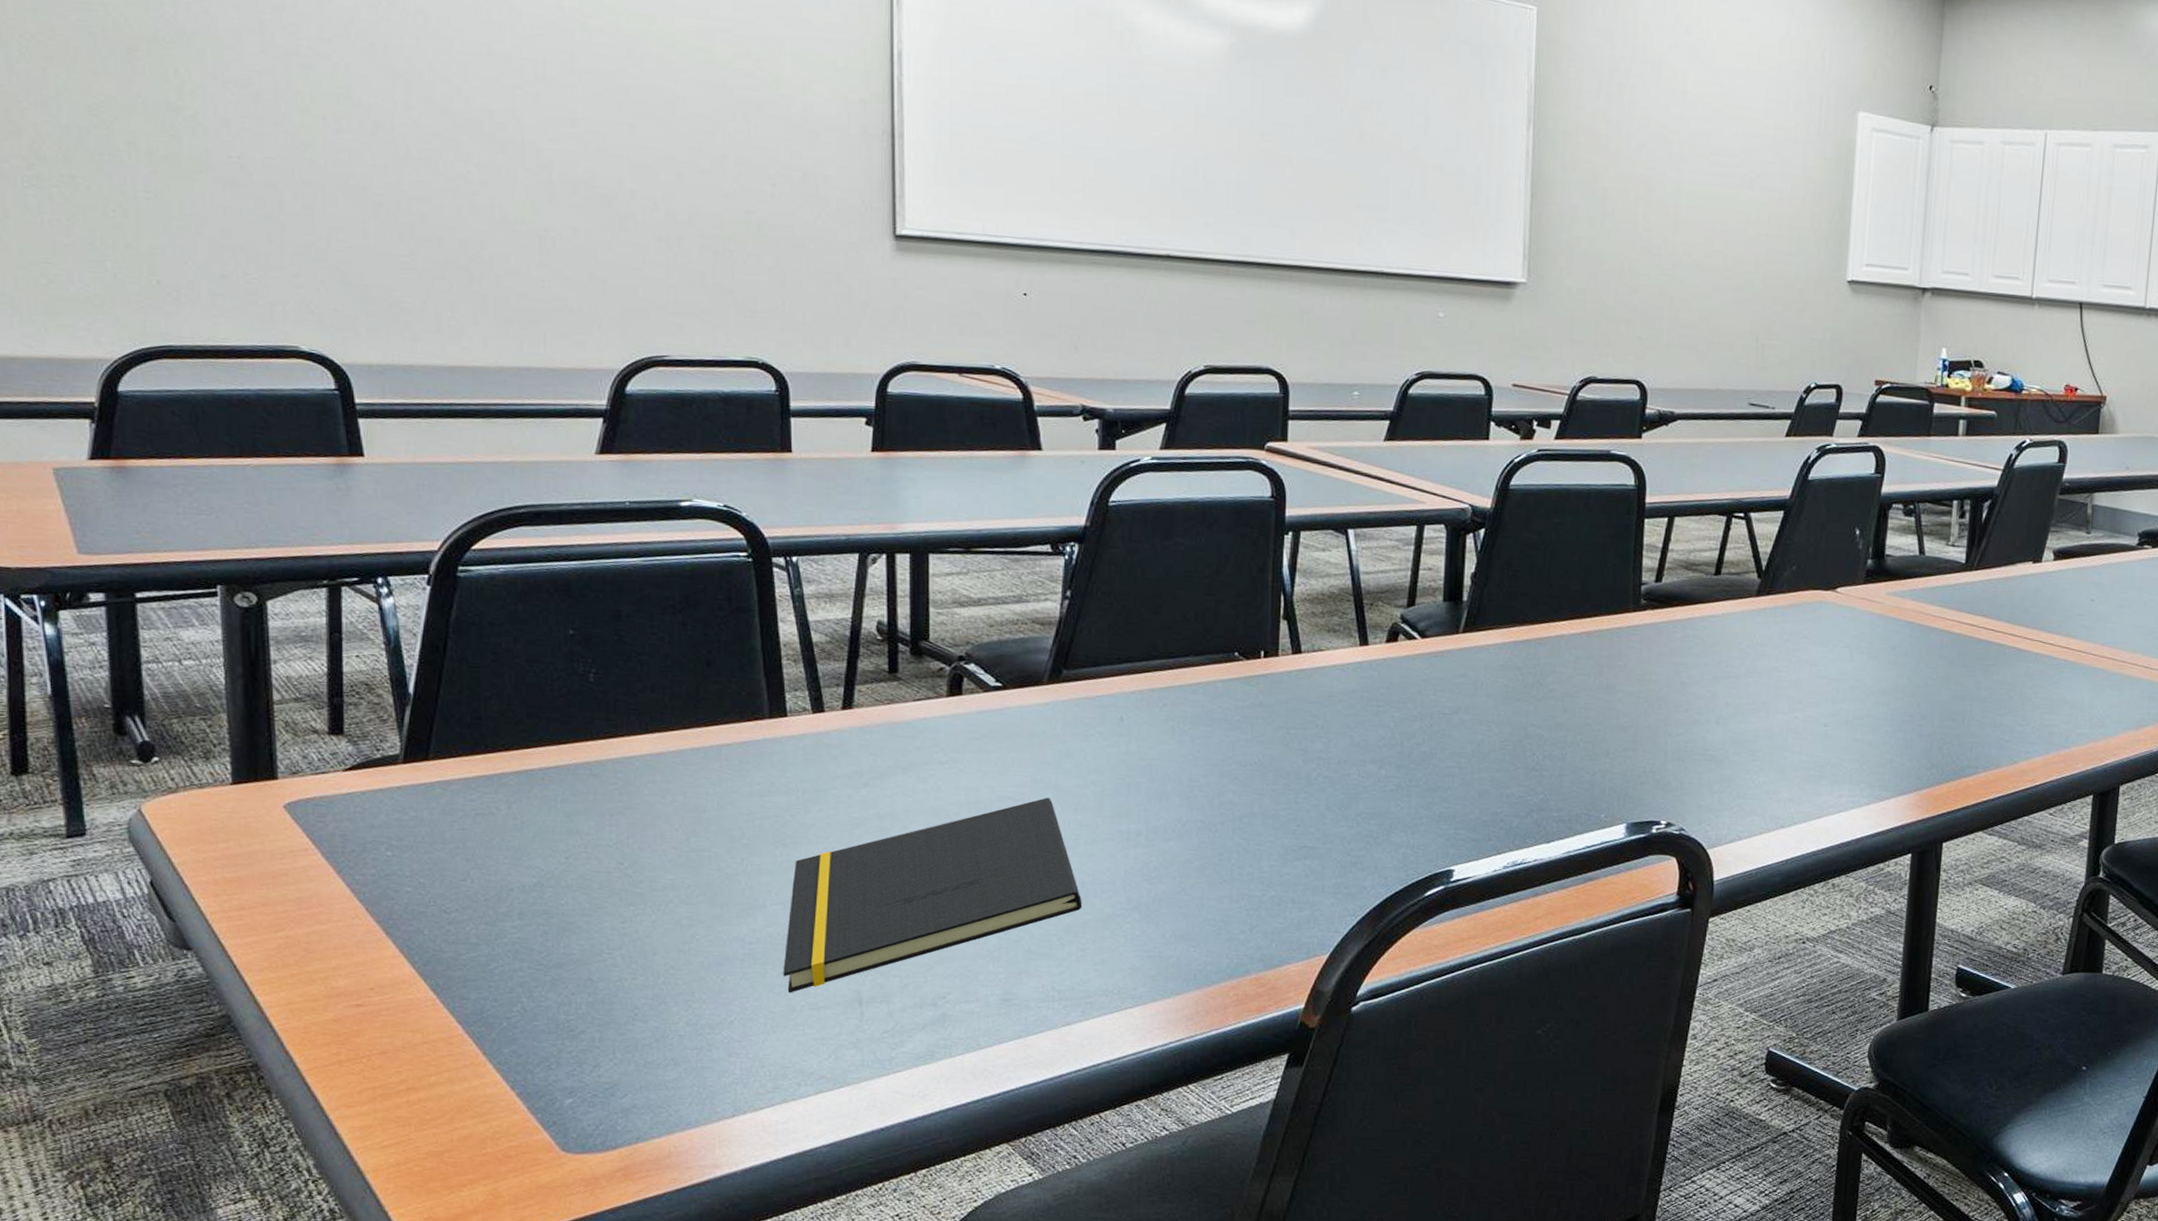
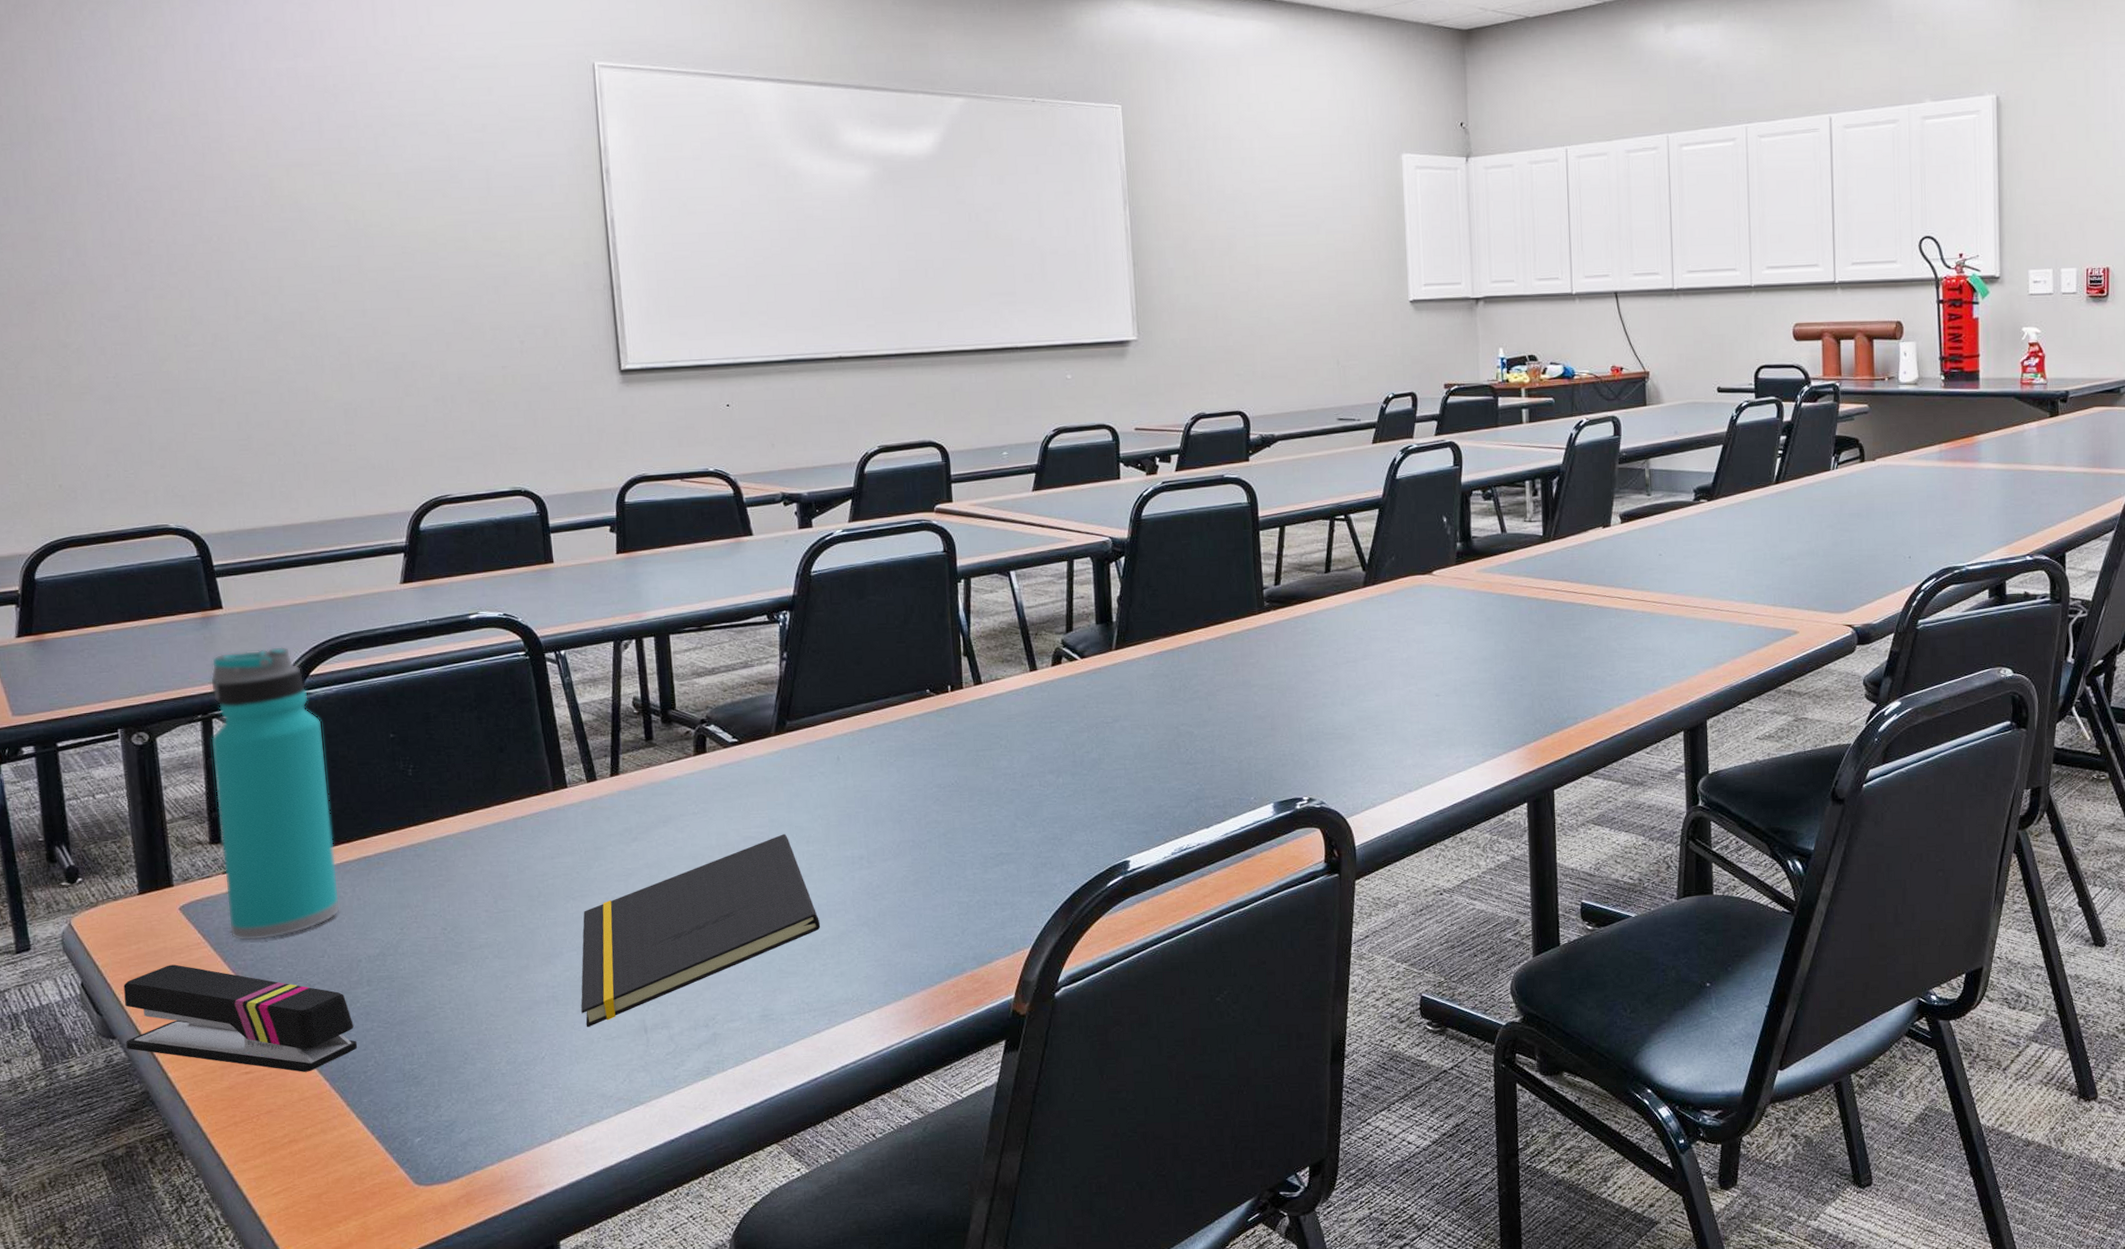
stapler: none [204,870,500,1012] -> present [123,964,357,1072]
water bottle: none [337,509,491,854] -> present [210,647,341,941]

